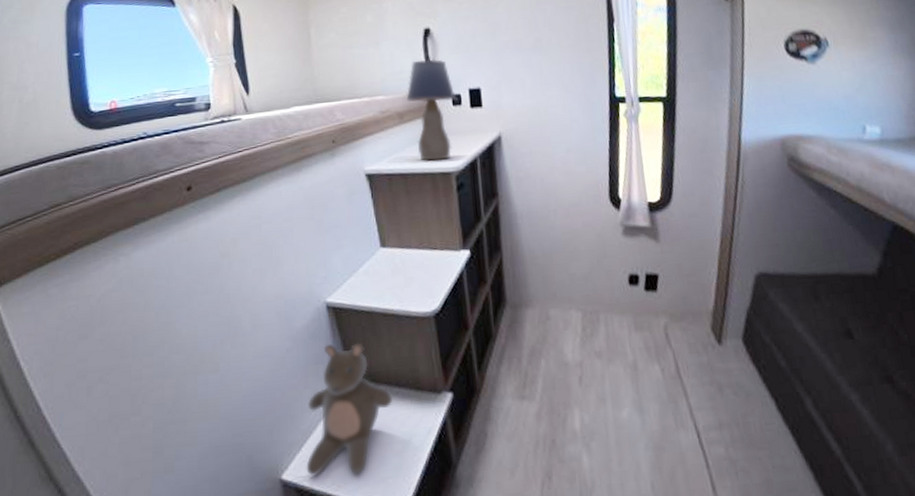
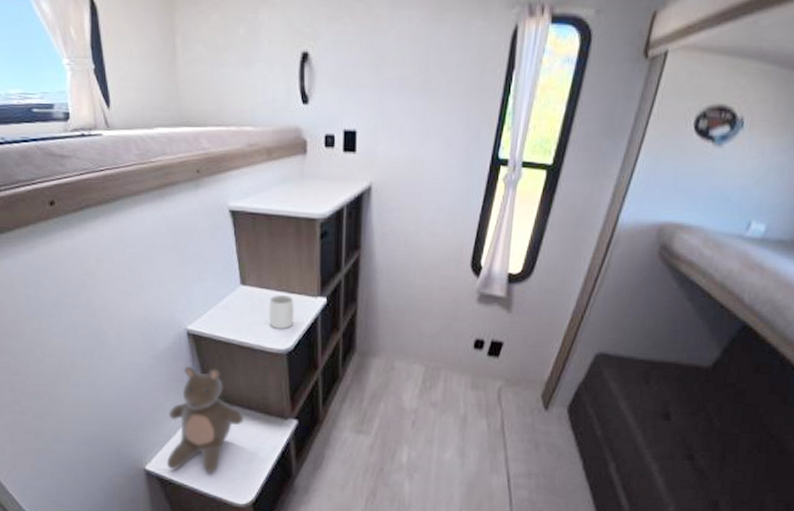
table lamp: present [406,59,456,161] -> none [276,90,329,206]
mug: none [410,253,439,291] -> present [268,295,295,330]

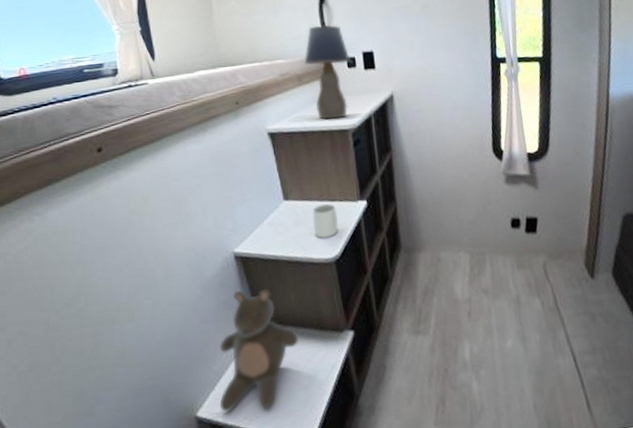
table lamp: none [276,90,329,206] -> present [304,25,351,120]

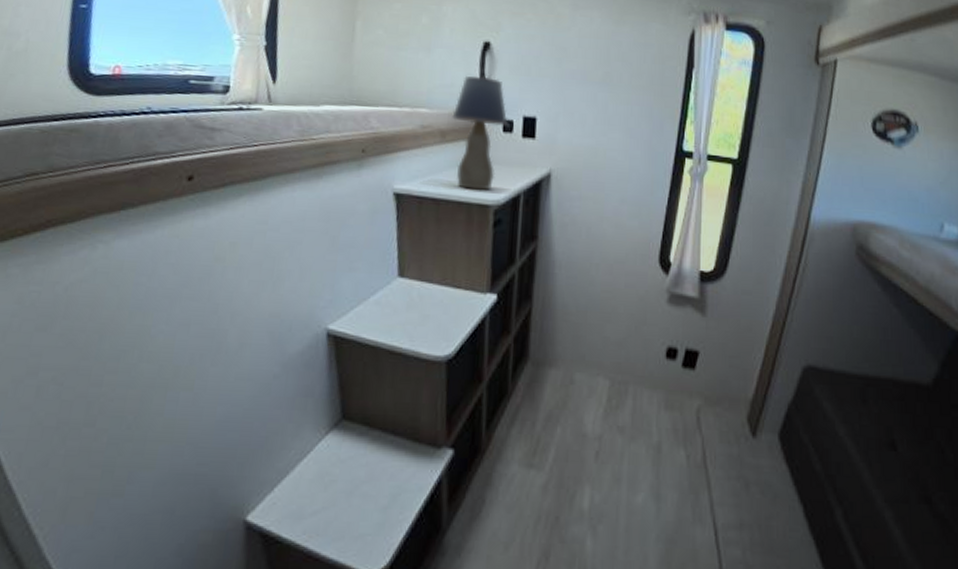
stuffed bear: present [219,288,298,413] -> none [275,376,385,526]
mug: present [312,204,339,239] -> none [427,290,459,332]

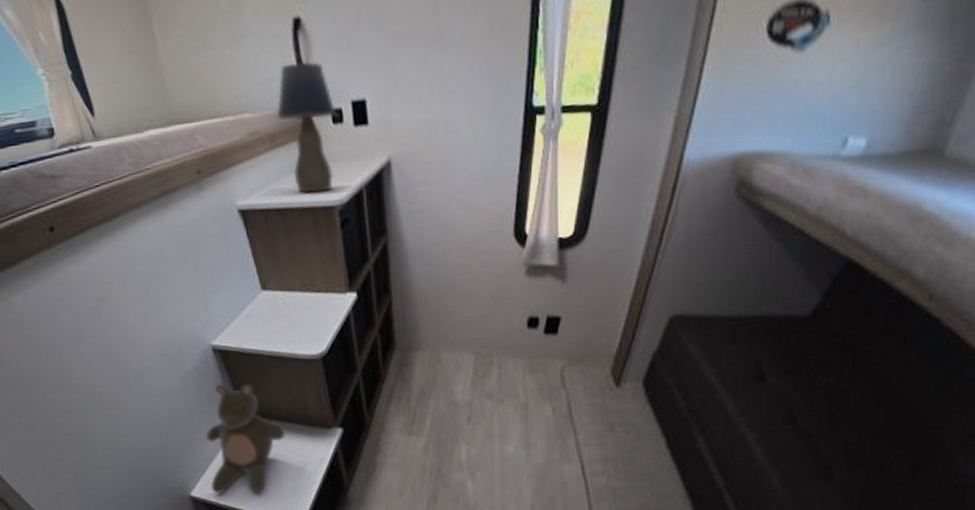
stuffed bear: none [275,376,385,526] -> present [206,383,285,495]

